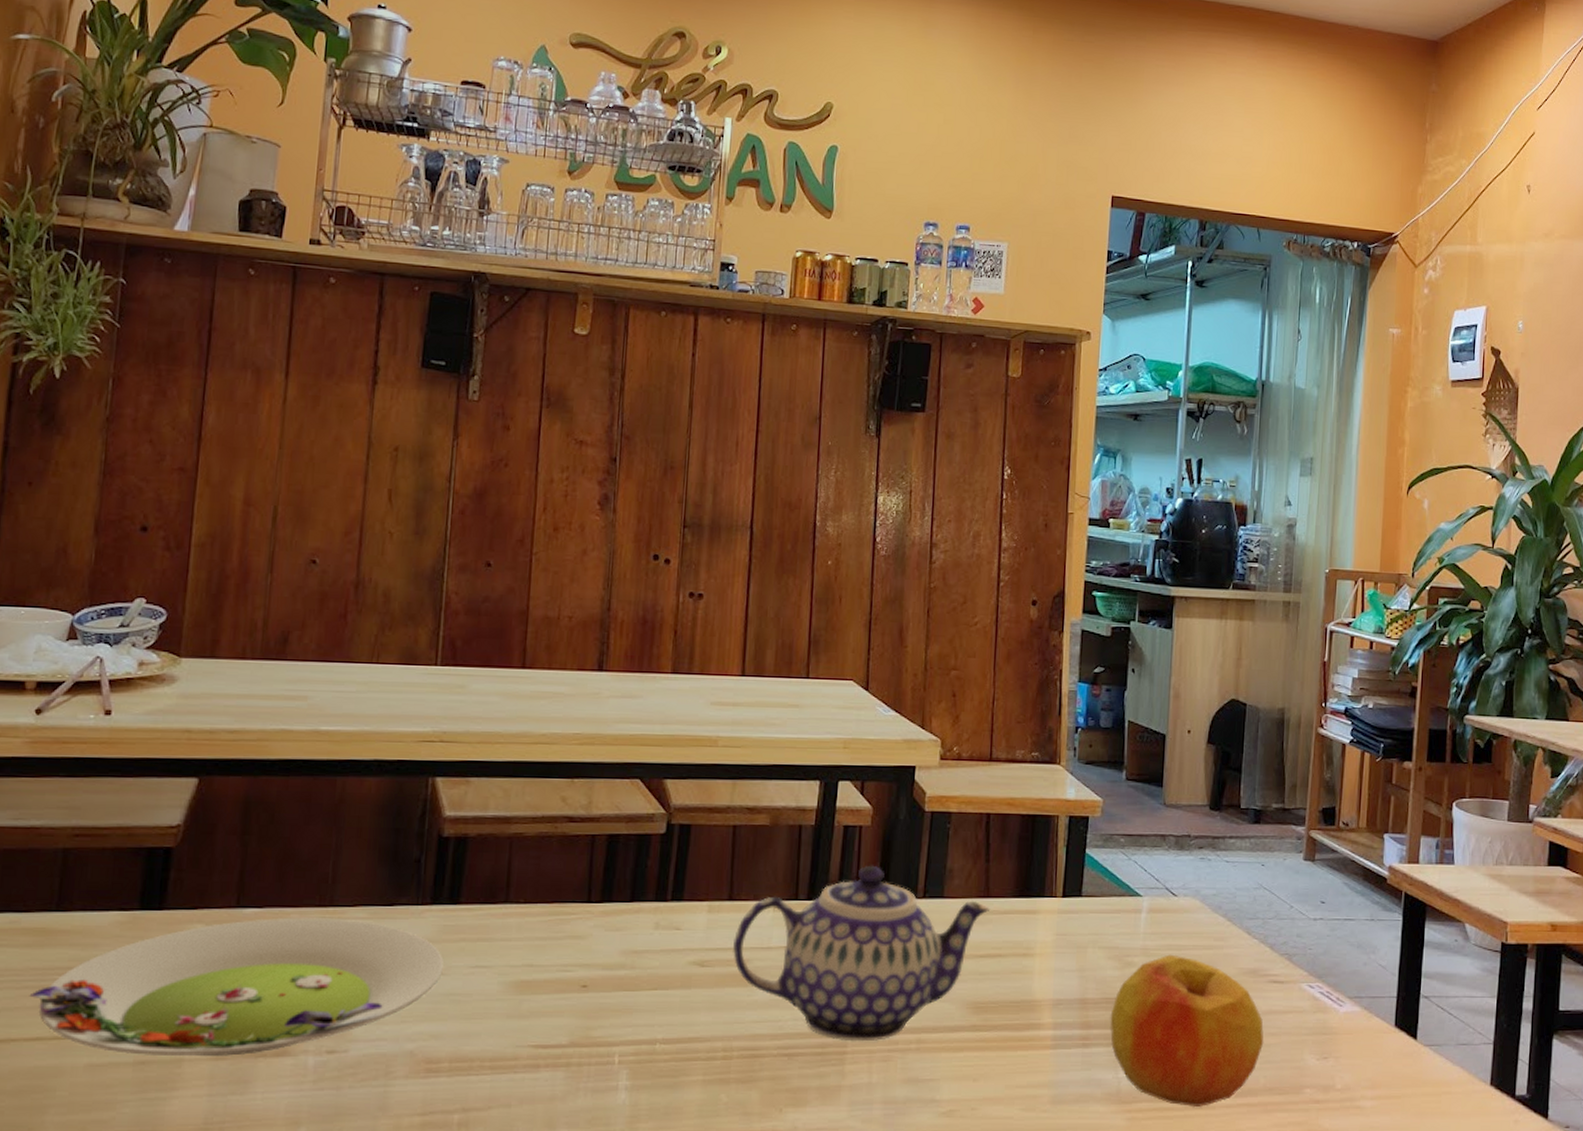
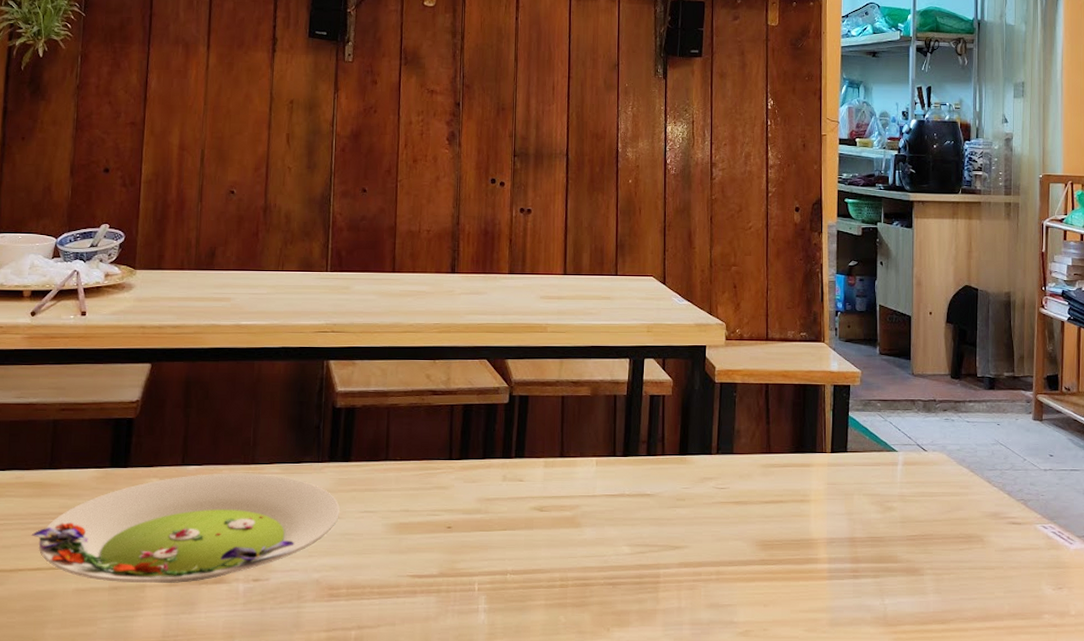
teapot: present [732,865,991,1042] -> none [564,427,772,573]
apple: present [1109,954,1264,1108] -> none [875,500,1007,630]

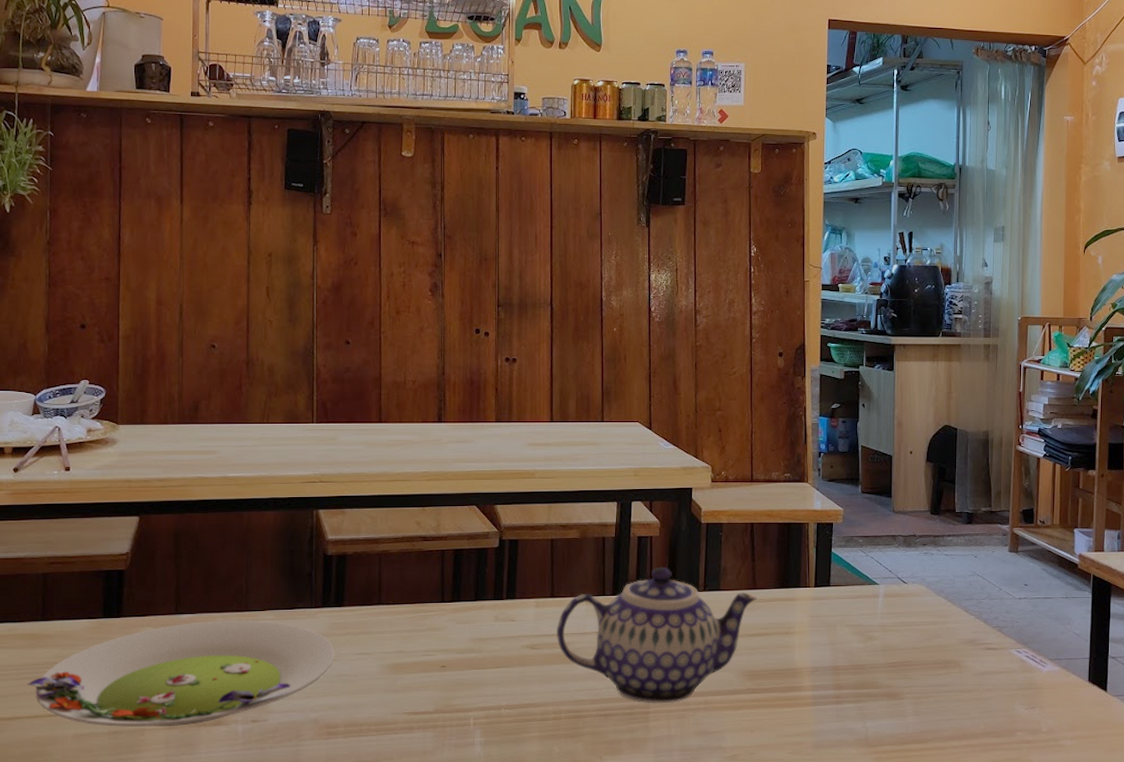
teapot: none [564,427,772,573] -> present [556,566,758,704]

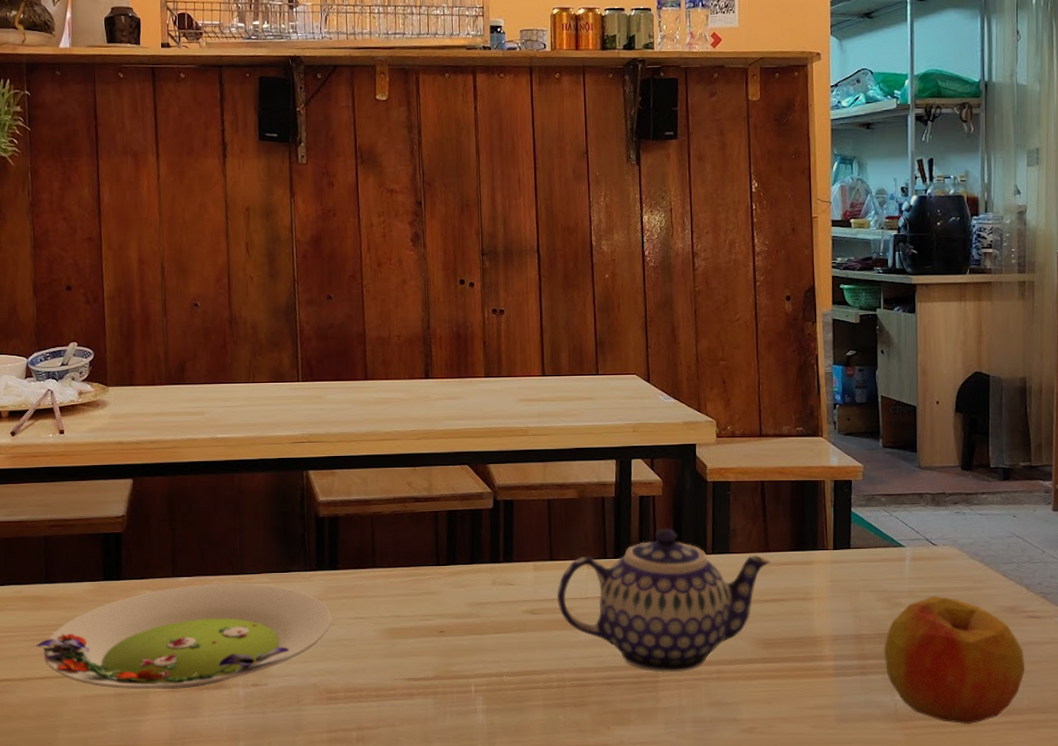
apple: none [857,629,982,749] -> present [884,595,1026,725]

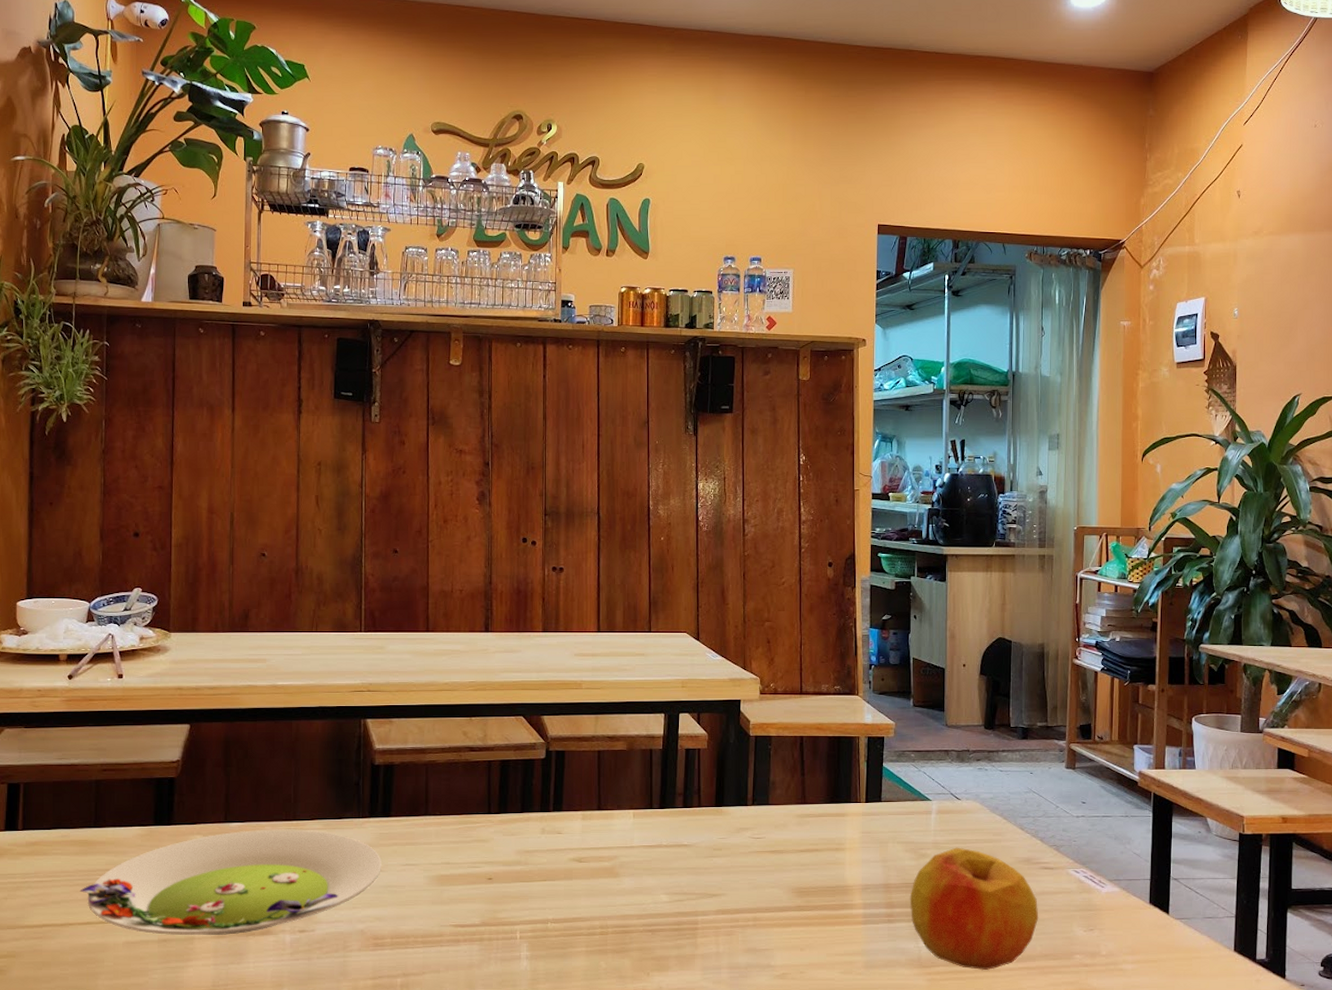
teapot: present [556,528,771,673] -> none [602,780,807,920]

